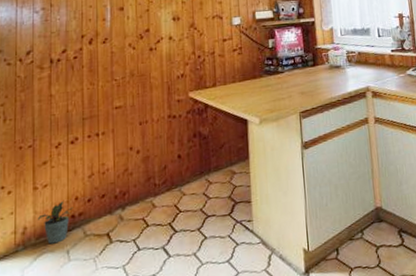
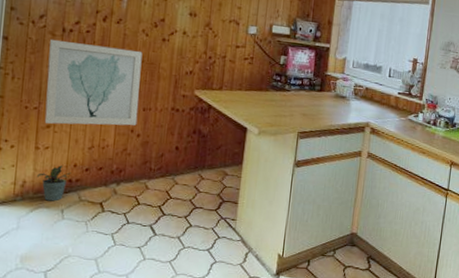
wall art: none [39,66,135,160] -> present [44,39,143,126]

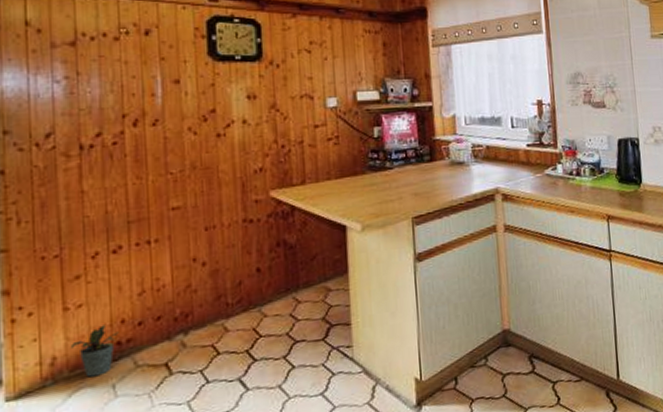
wall art: present [44,39,143,126] -> none [64,155,200,273]

